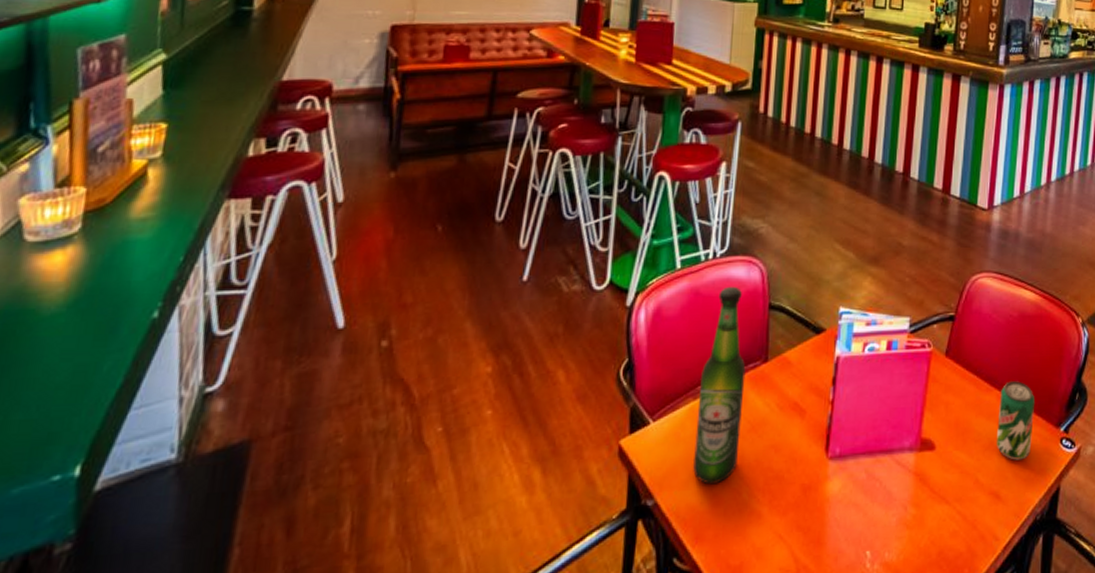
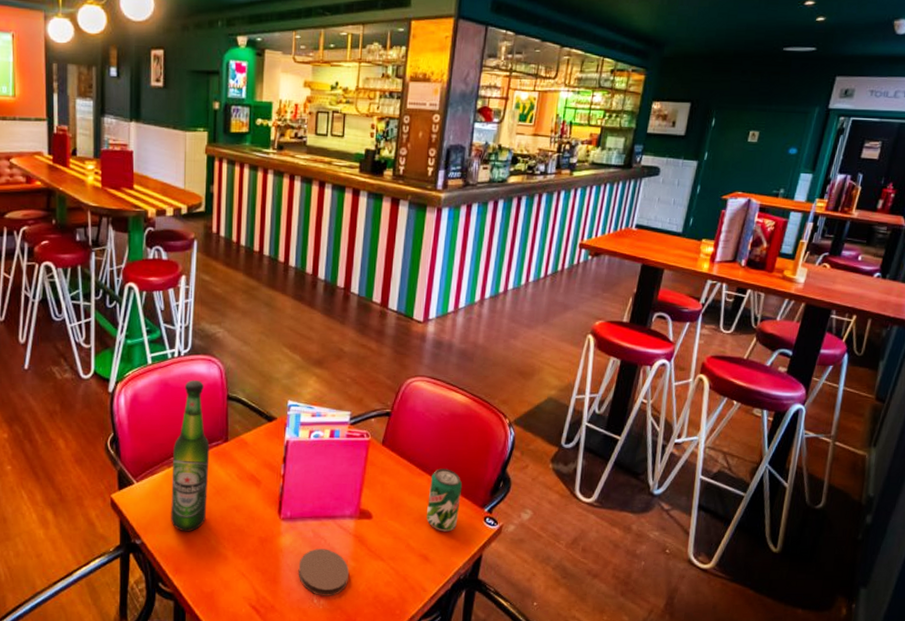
coaster: none [847,493,909,558] -> present [298,549,350,596]

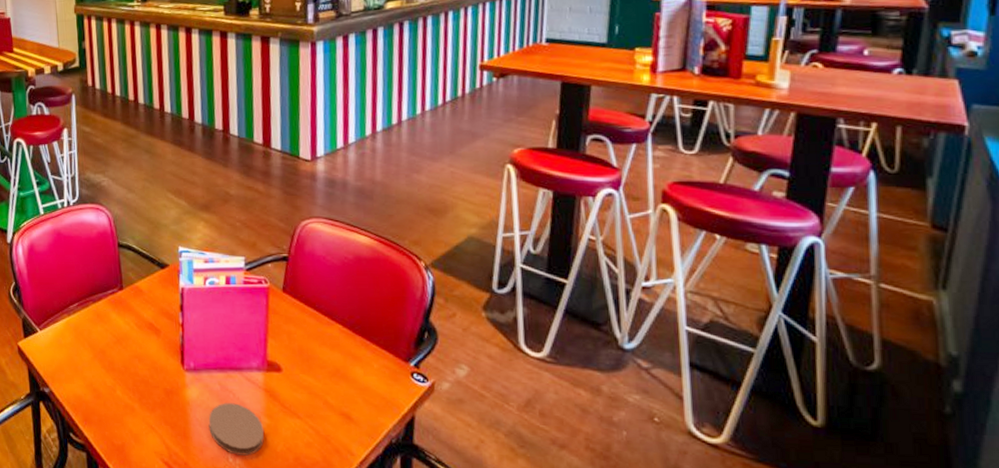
beer bottle: present [171,379,210,532] -> none [71,228,109,382]
beverage can: present [427,468,463,532] -> none [342,317,381,388]

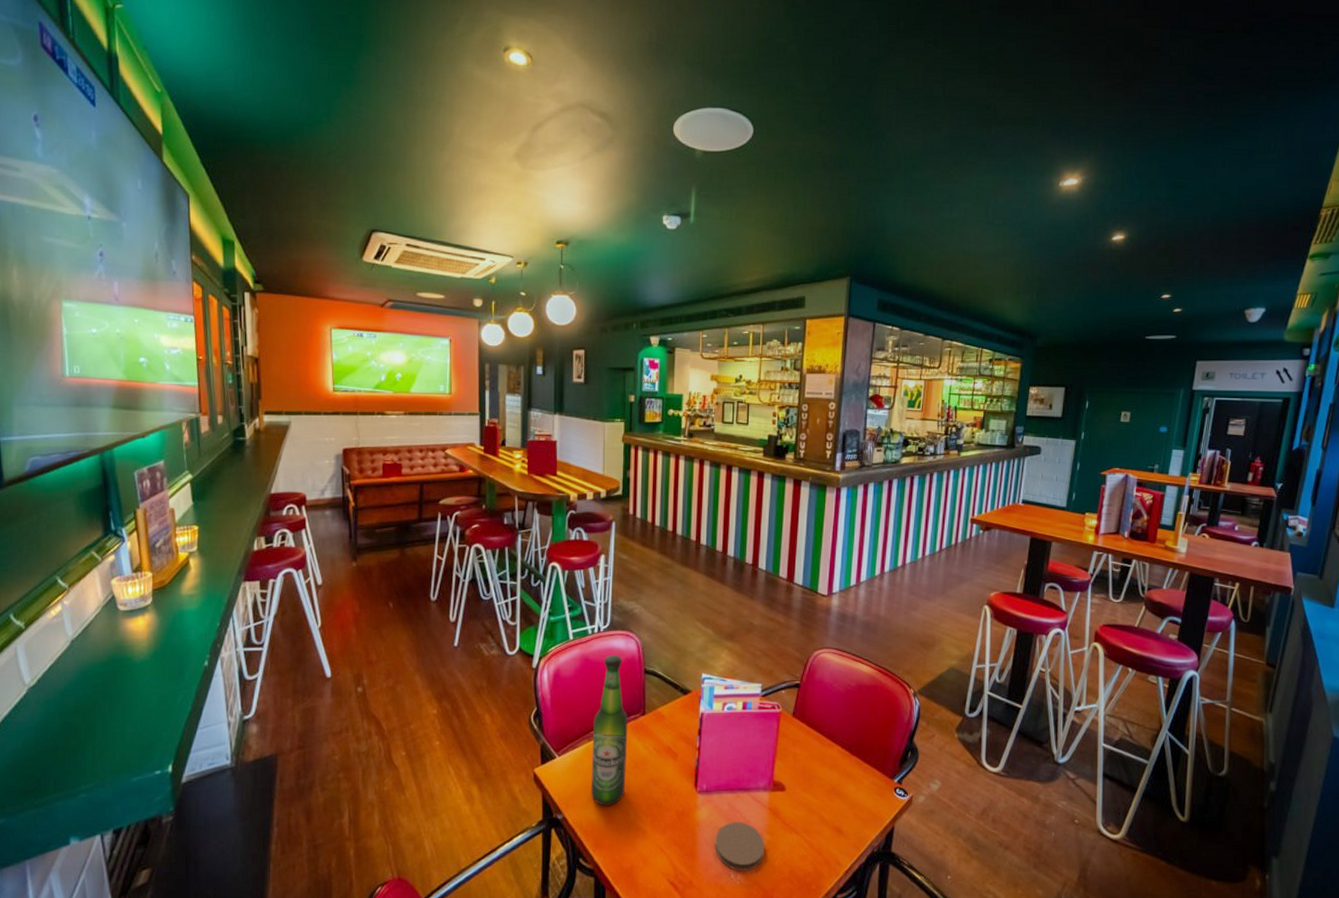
beer bottle: none [71,228,109,382] -> present [591,654,628,806]

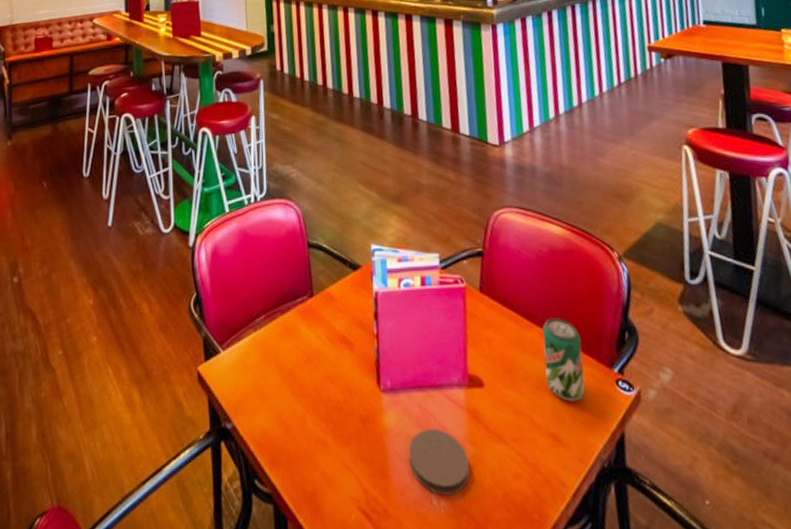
beer bottle: present [591,654,628,806] -> none [257,226,299,411]
beverage can: none [838,739,872,803] -> present [542,318,585,401]

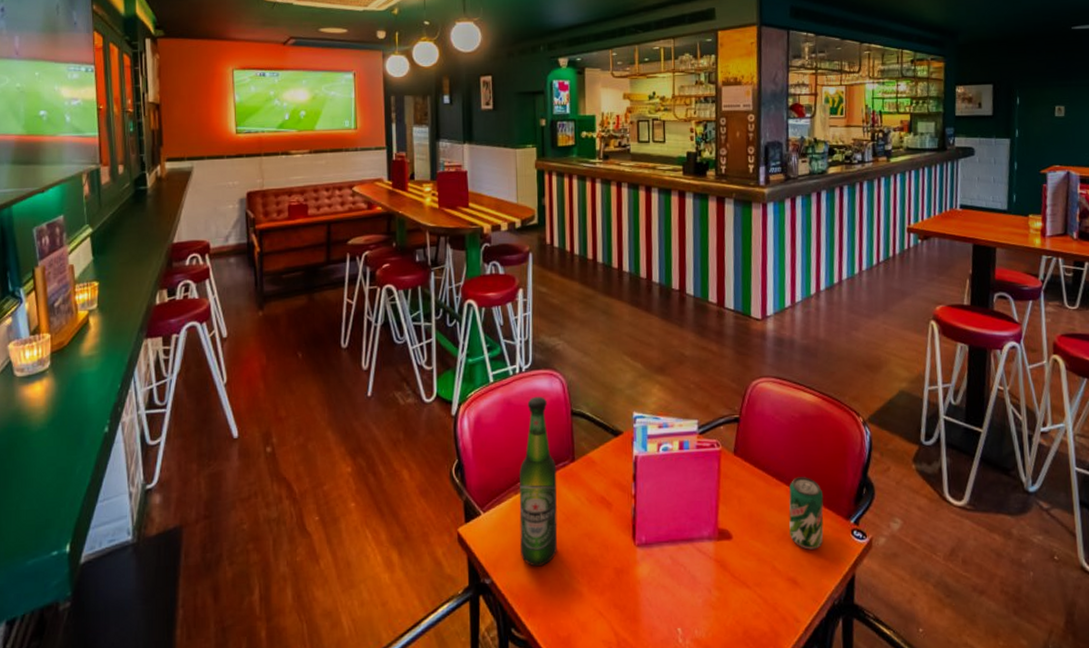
beer bottle: none [257,226,299,411] -> present [519,396,558,567]
coaster: present [408,429,470,495] -> none [659,577,715,635]

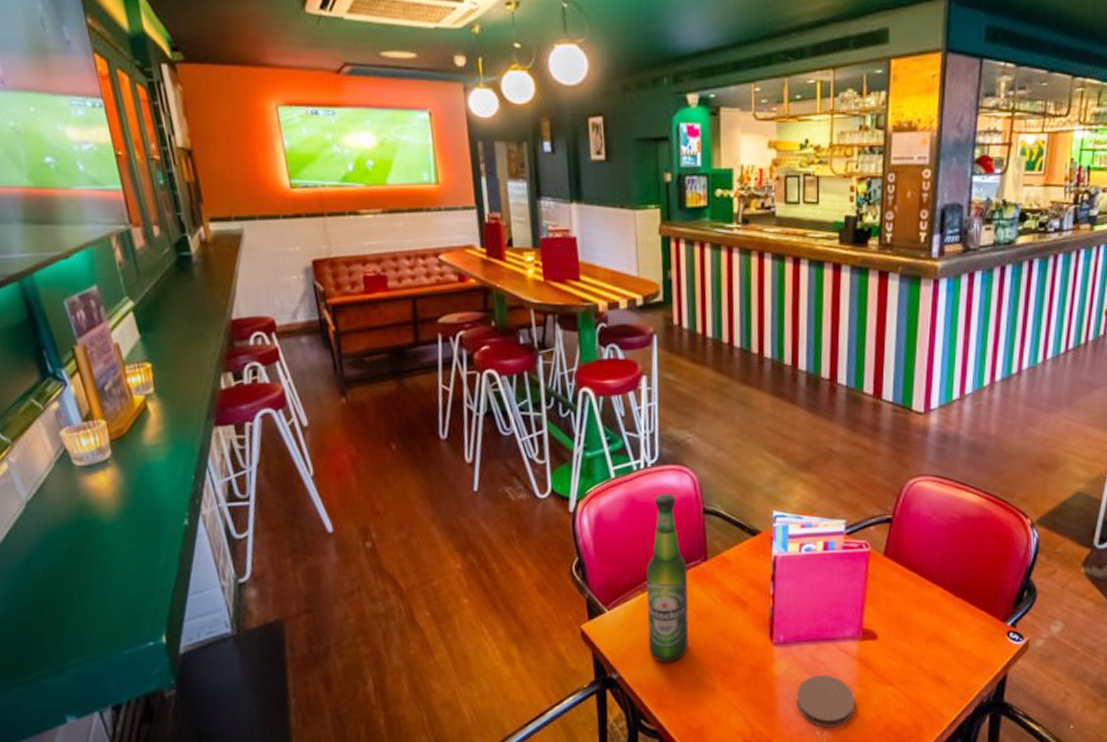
coaster: none [659,577,715,635] -> present [796,675,855,728]
beverage can: present [788,477,824,550] -> none [940,579,980,650]

